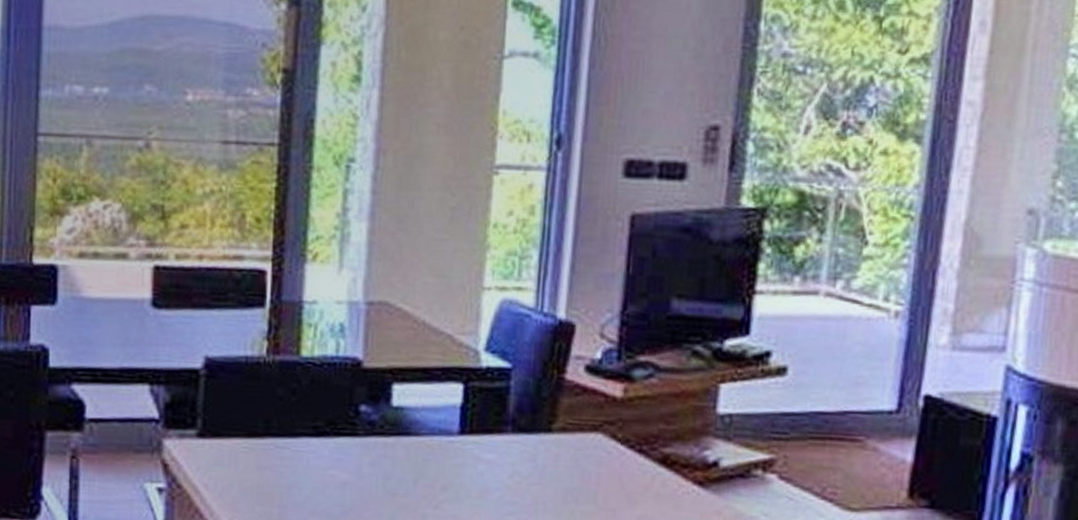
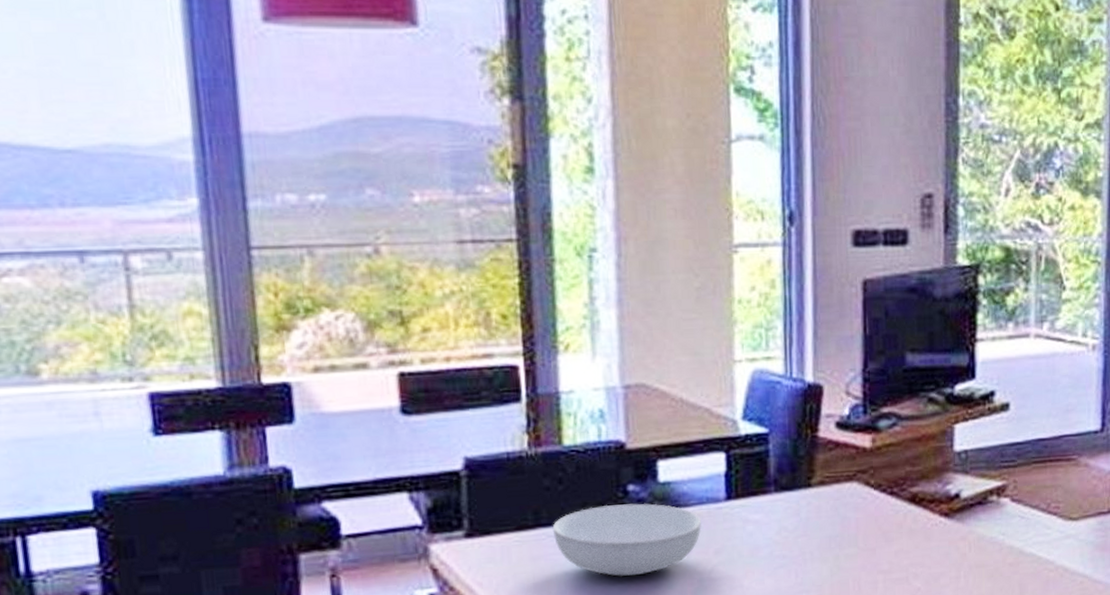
serving bowl: none [281,422,431,501] -> present [552,503,702,577]

